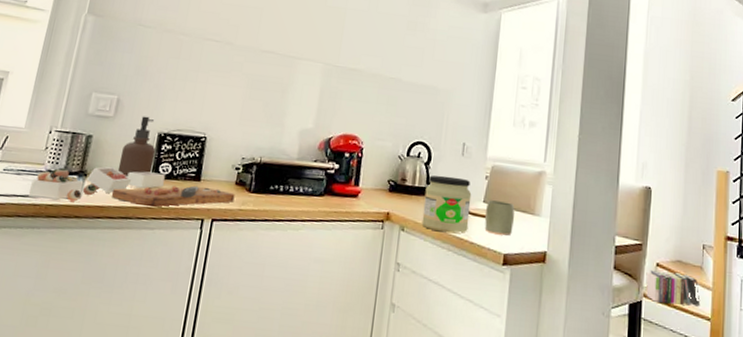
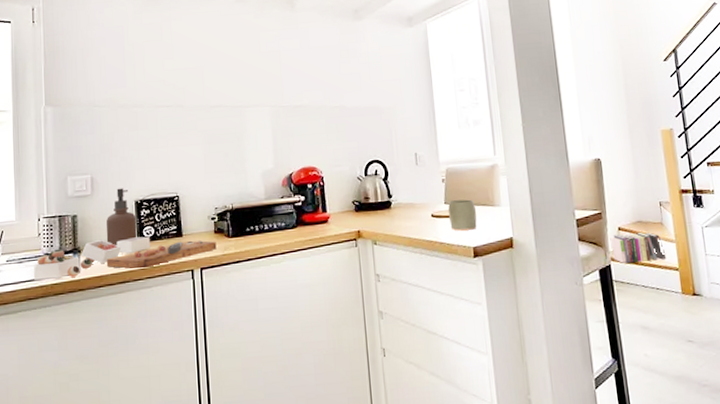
jar: present [421,175,472,234] -> none [388,186,436,239]

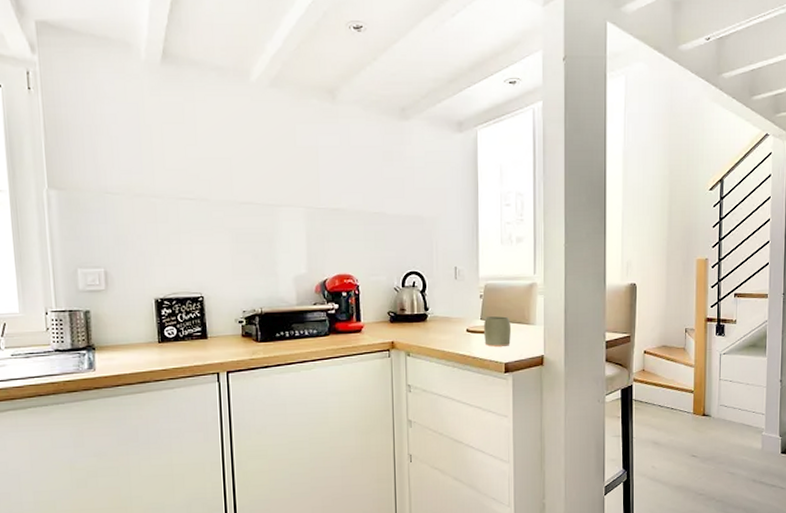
cutting board: present [33,236,217,280] -> none [42,337,244,376]
soap dispenser: present [106,188,137,245] -> none [122,284,158,344]
books: present [611,232,667,263] -> none [636,356,684,384]

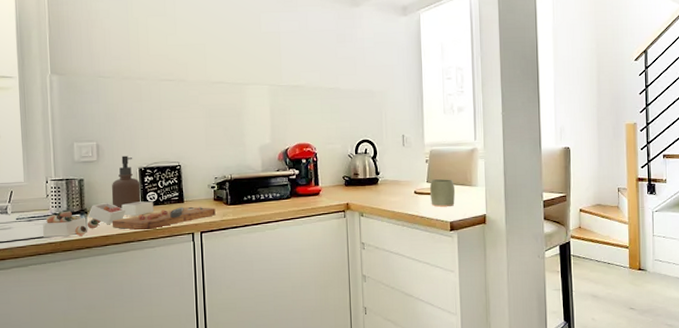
cutting board: none [42,337,244,376] -> present [42,201,216,237]
soap dispenser: none [122,284,158,344] -> present [111,155,141,208]

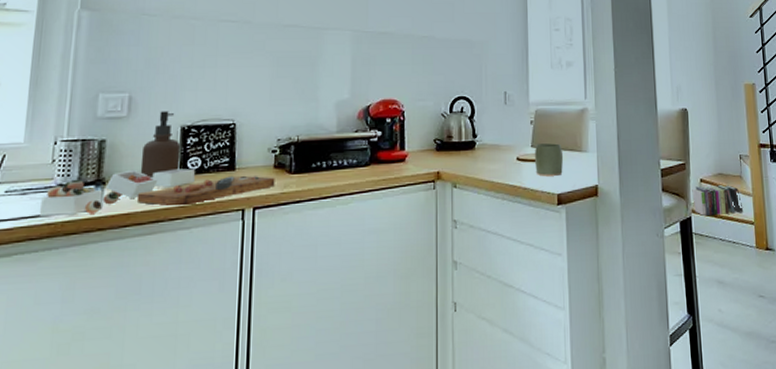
books: none [572,214,619,240] -> present [693,185,744,216]

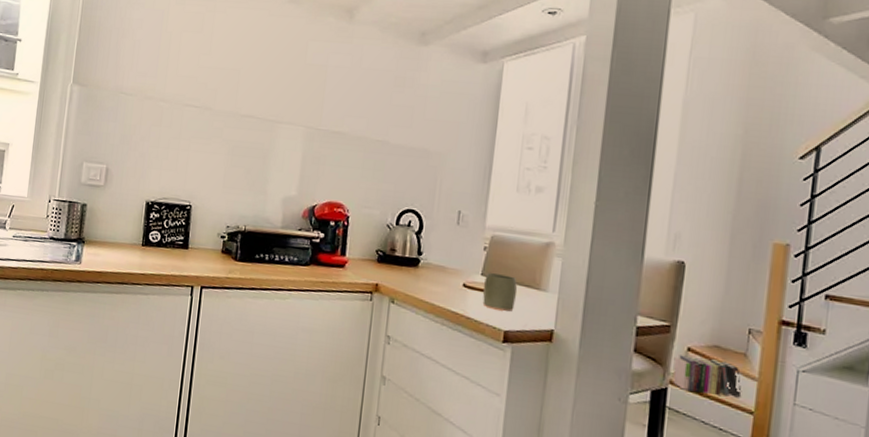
cutting board: present [38,168,275,216] -> none [35,234,222,274]
soap dispenser: present [140,111,181,178] -> none [111,184,145,244]

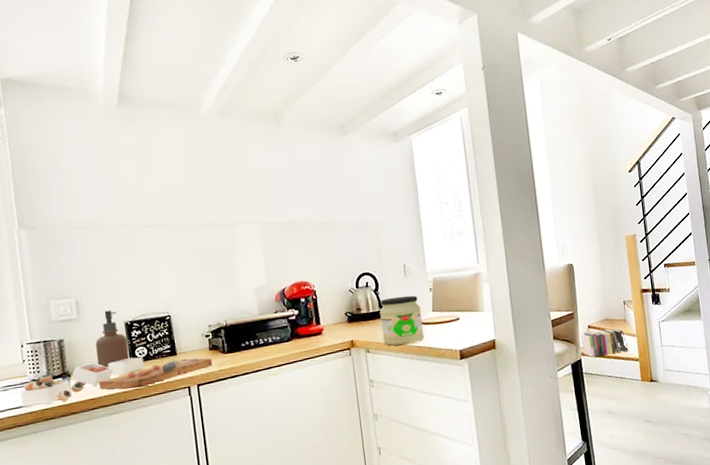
cutting board: none [35,234,222,274] -> present [20,357,213,407]
soap dispenser: none [111,184,145,244] -> present [95,310,130,368]
jar: none [413,245,468,308] -> present [379,295,425,346]
mug: present [482,273,518,312] -> none [435,306,463,336]

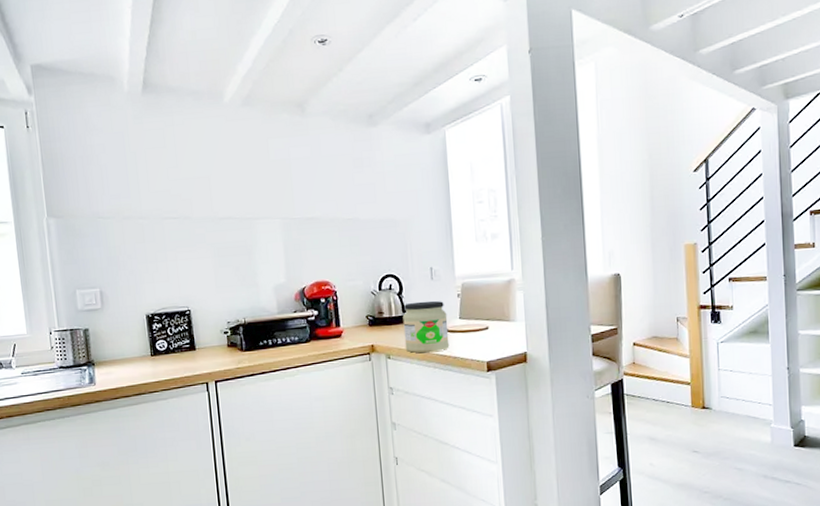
cutting board: present [20,357,213,407] -> none [49,350,230,392]
soap dispenser: present [95,310,130,368] -> none [118,301,150,359]
books: present [582,328,629,357] -> none [625,347,679,378]

